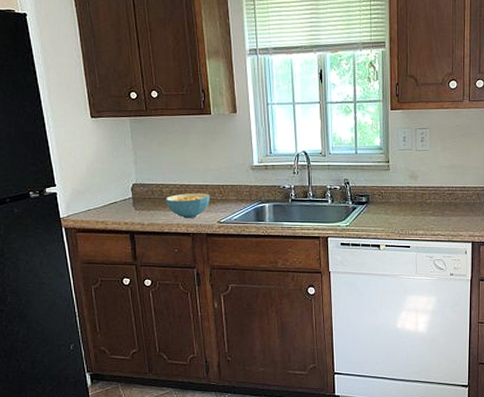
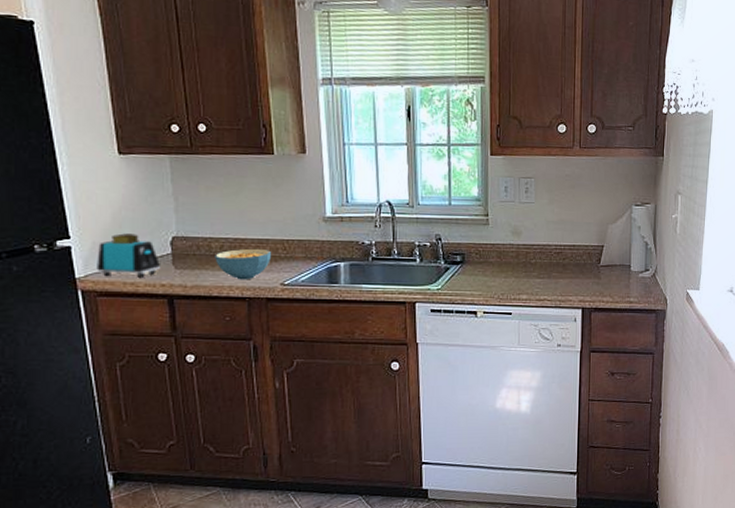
toaster: none [76,182,123,217] -> present [97,233,160,277]

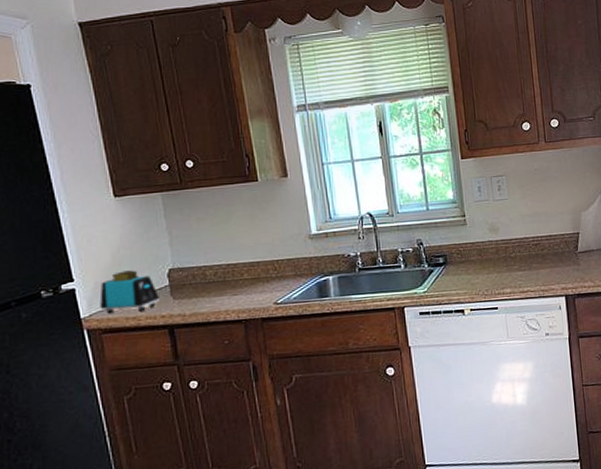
cereal bowl: present [215,248,271,280] -> none [210,271,263,304]

